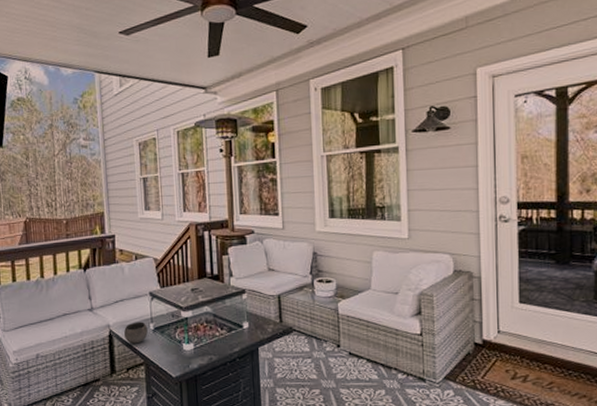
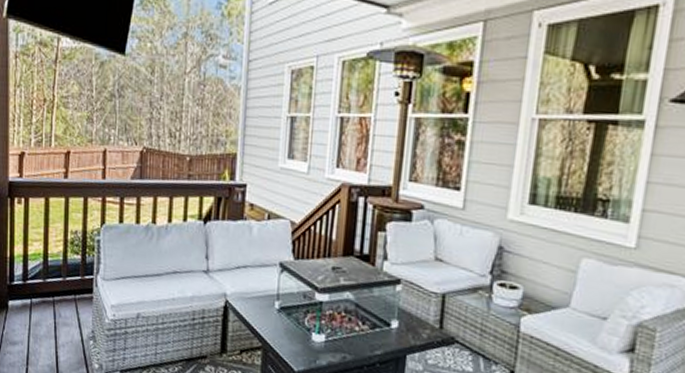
bowl: present [123,321,148,344] -> none [241,296,272,323]

